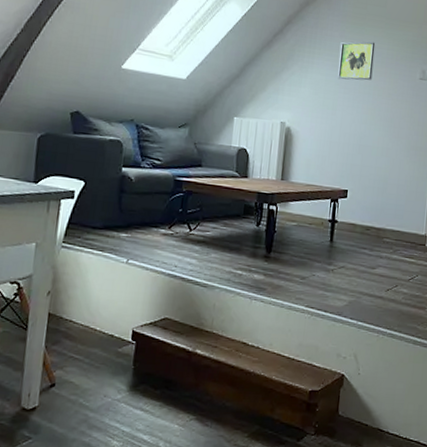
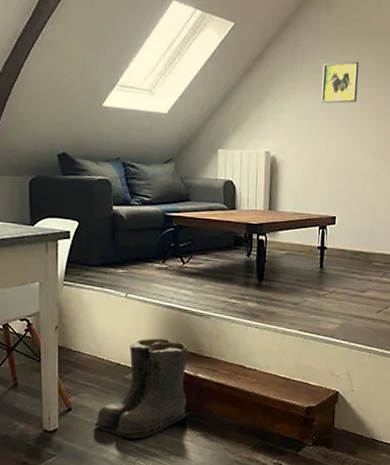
boots: none [79,308,188,422] -> present [94,338,188,439]

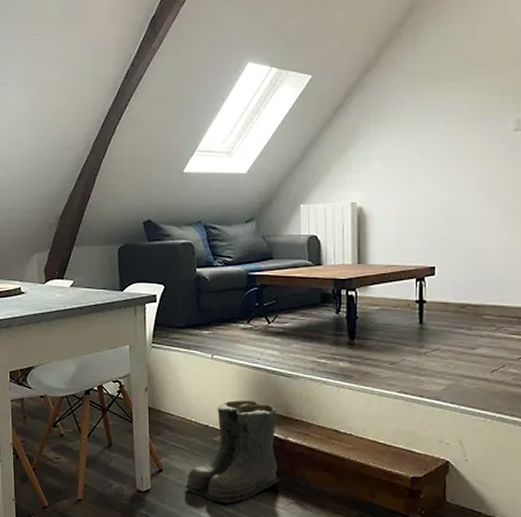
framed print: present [321,61,360,104] -> none [410,97,454,147]

